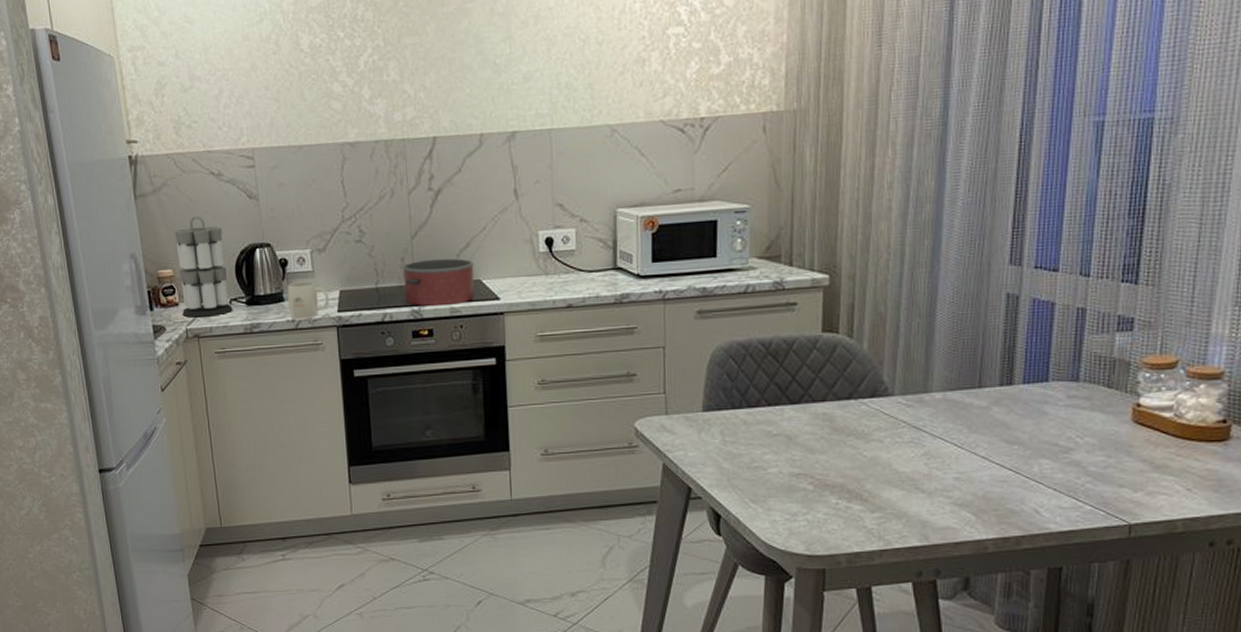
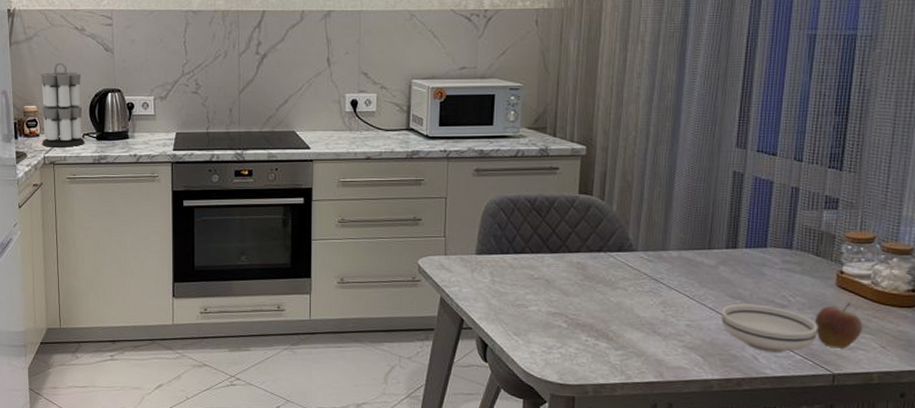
mug: present [286,281,330,320] -> none [131,123,167,155]
cooking pot: present [403,258,475,307] -> none [230,112,290,152]
bowl: none [995,448,1111,504] -> present [721,303,818,353]
fruit: none [1106,440,1165,495] -> present [814,303,863,349]

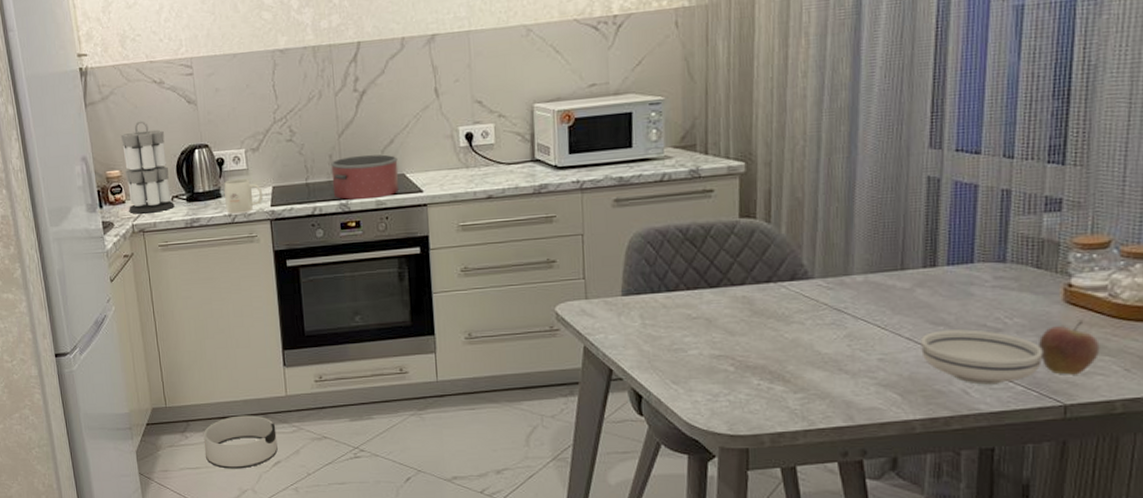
pet bowl: none [93,340,161,390] -> present [203,415,278,469]
mug: none [131,123,167,155] -> present [223,178,263,215]
cooking pot: none [230,112,290,152] -> present [331,154,399,201]

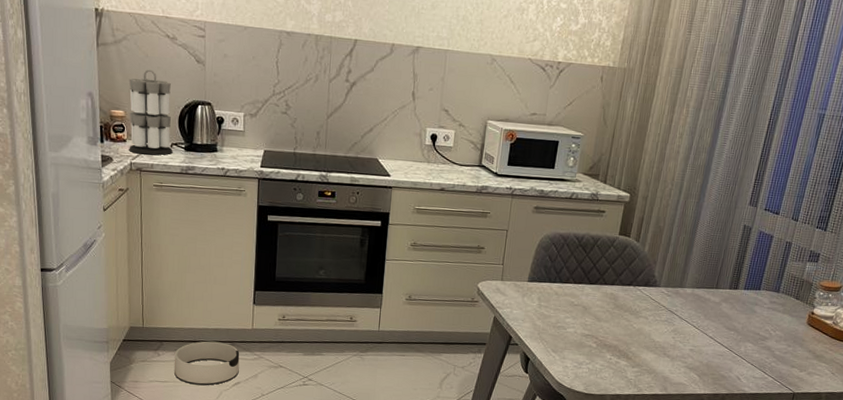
mug: present [223,178,263,215] -> none [219,137,255,170]
cooking pot: present [331,154,399,201] -> none [316,136,374,176]
bowl: present [920,329,1043,385] -> none [717,334,789,375]
fruit: present [1037,321,1100,375] -> none [786,338,822,374]

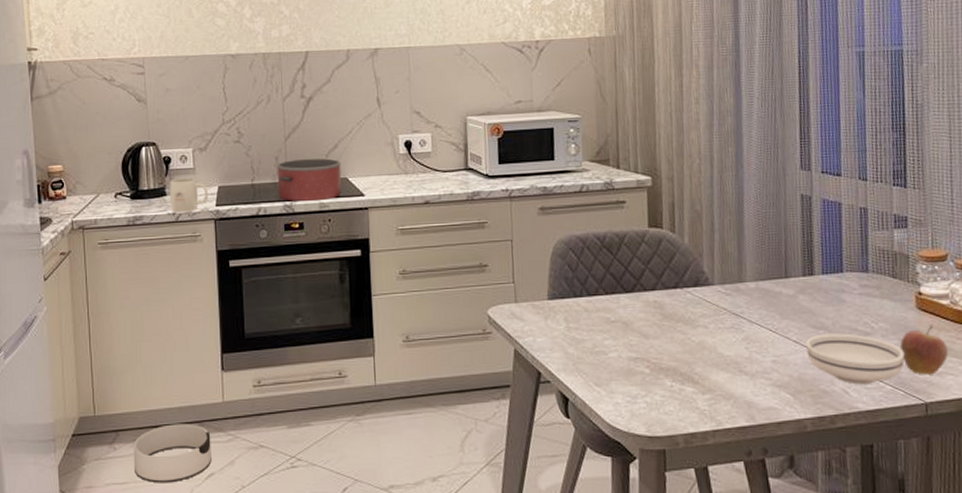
spice rack: present [128,69,173,156] -> none [66,116,118,210]
mug: none [219,137,255,170] -> present [169,177,209,213]
cooking pot: none [316,136,374,176] -> present [277,158,342,202]
bowl: none [717,334,789,375] -> present [805,333,905,385]
fruit: none [786,338,822,374] -> present [899,325,949,375]

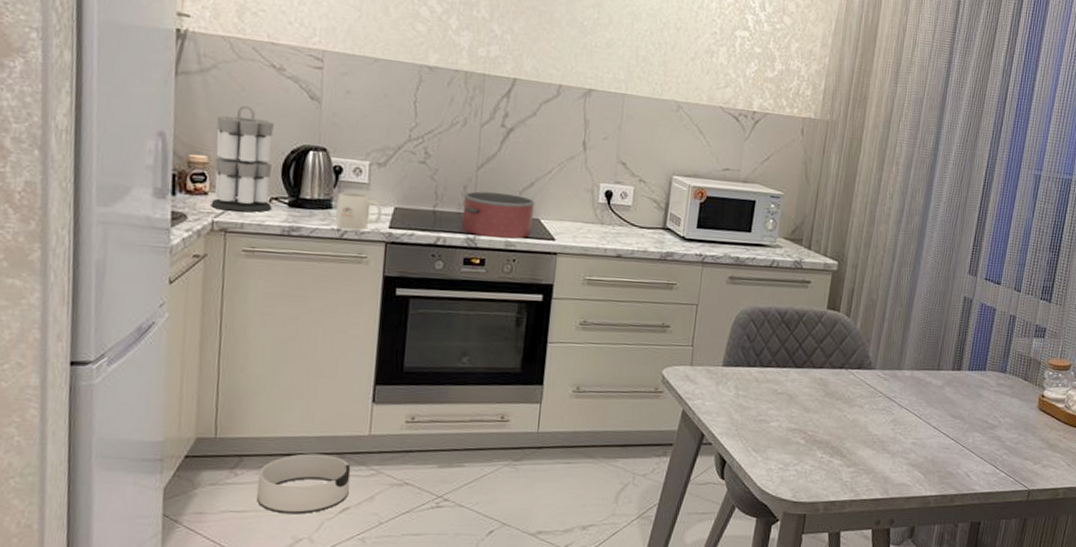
spice rack: none [66,116,118,210] -> present [211,105,274,213]
bowl: present [805,333,905,385] -> none [942,423,1021,470]
fruit: present [899,325,949,375] -> none [1018,424,1056,467]

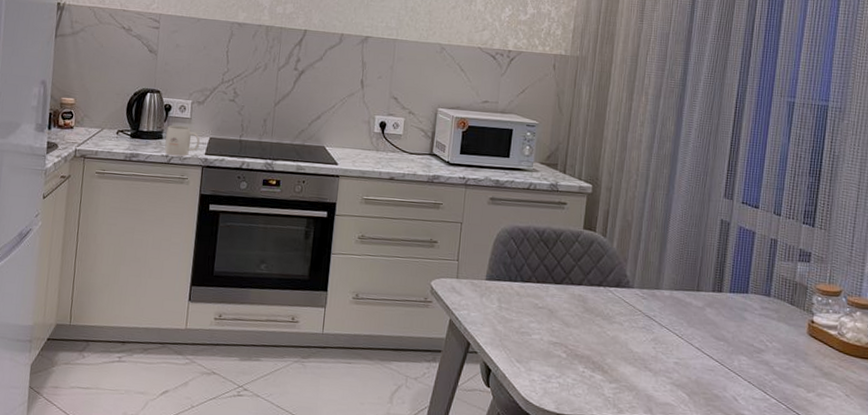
spice rack: present [211,105,274,213] -> none [75,58,122,143]
pet bowl: present [257,453,351,514] -> none [98,342,171,394]
cooking pot: present [461,191,535,239] -> none [261,123,321,164]

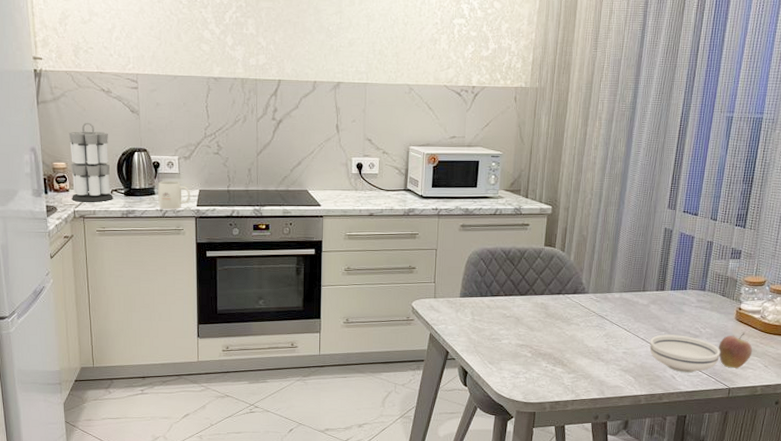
spice rack: none [75,58,122,143] -> present [68,122,113,202]
bowl: none [706,344,792,395] -> present [649,334,721,373]
fruit: none [788,351,830,395] -> present [718,333,753,368]

